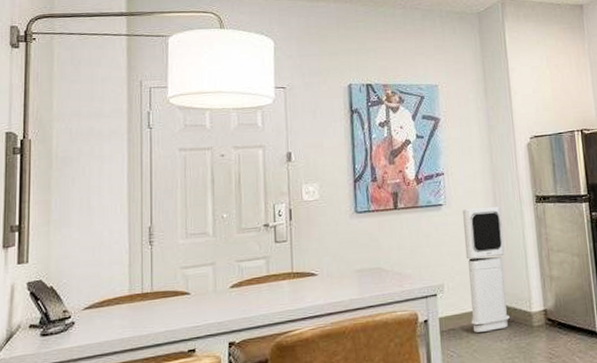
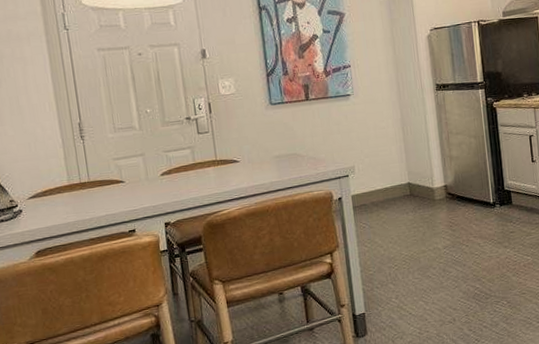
air purifier: present [462,207,511,333] -> none [369,95,415,207]

